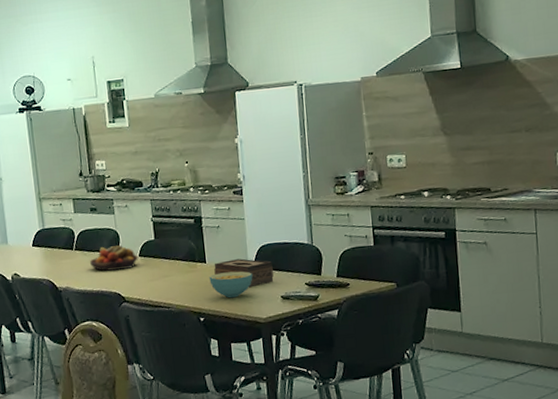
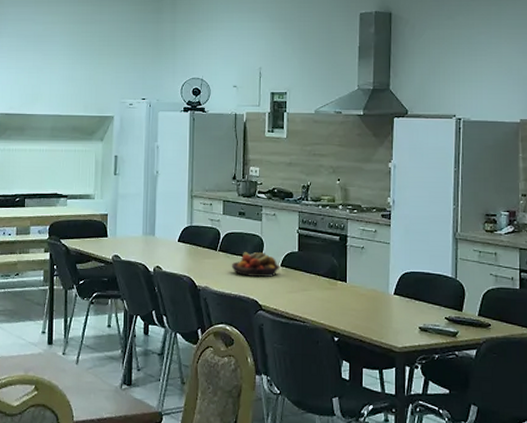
cereal bowl: present [209,271,253,298] -> none [348,294,392,322]
tissue box: present [214,258,274,288] -> none [354,282,413,314]

